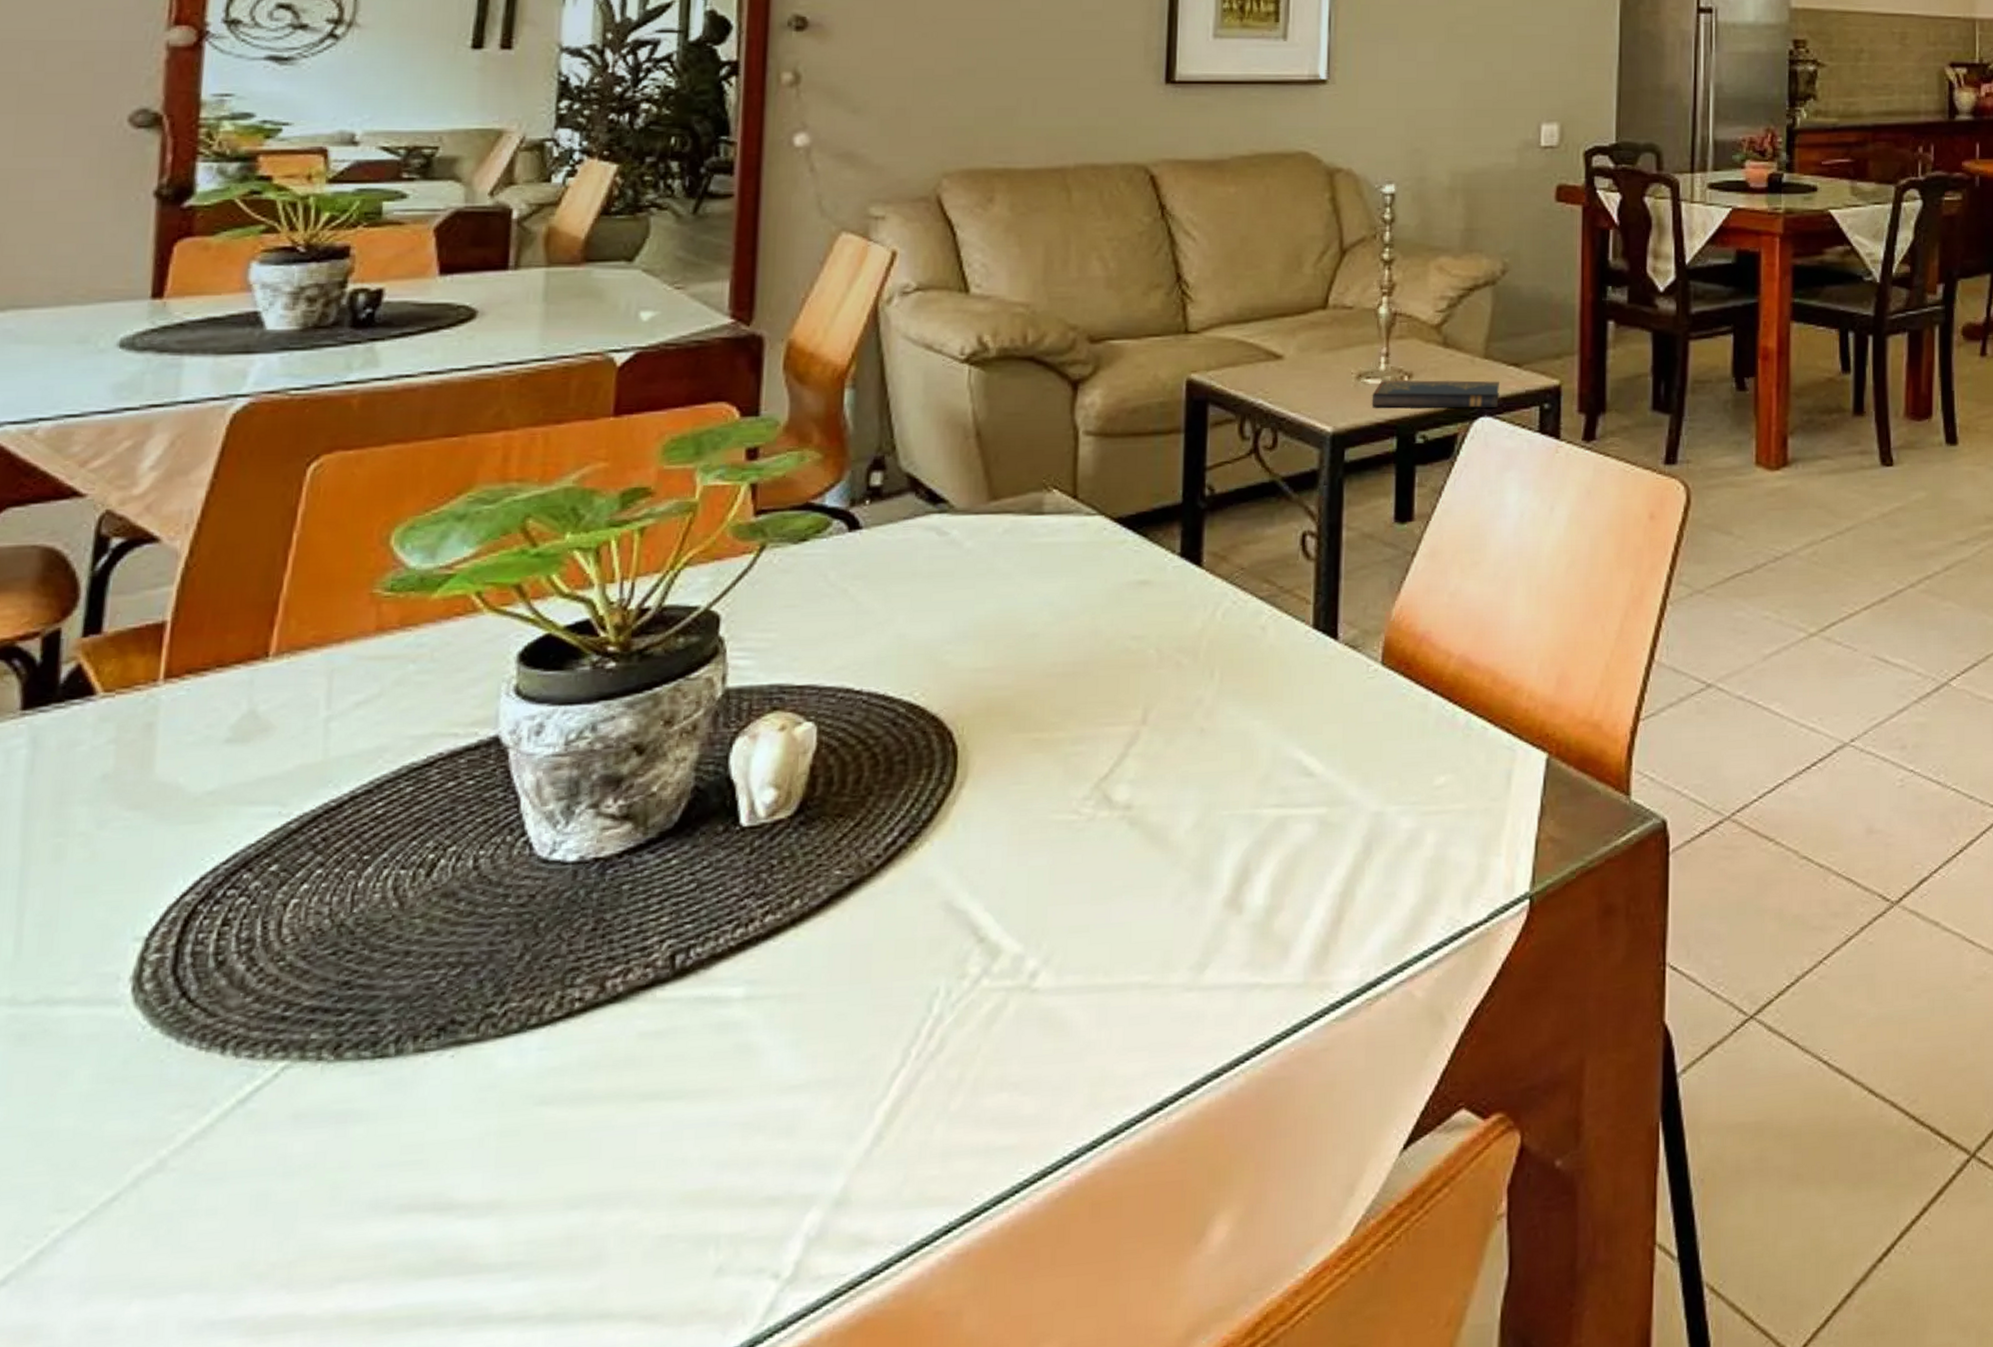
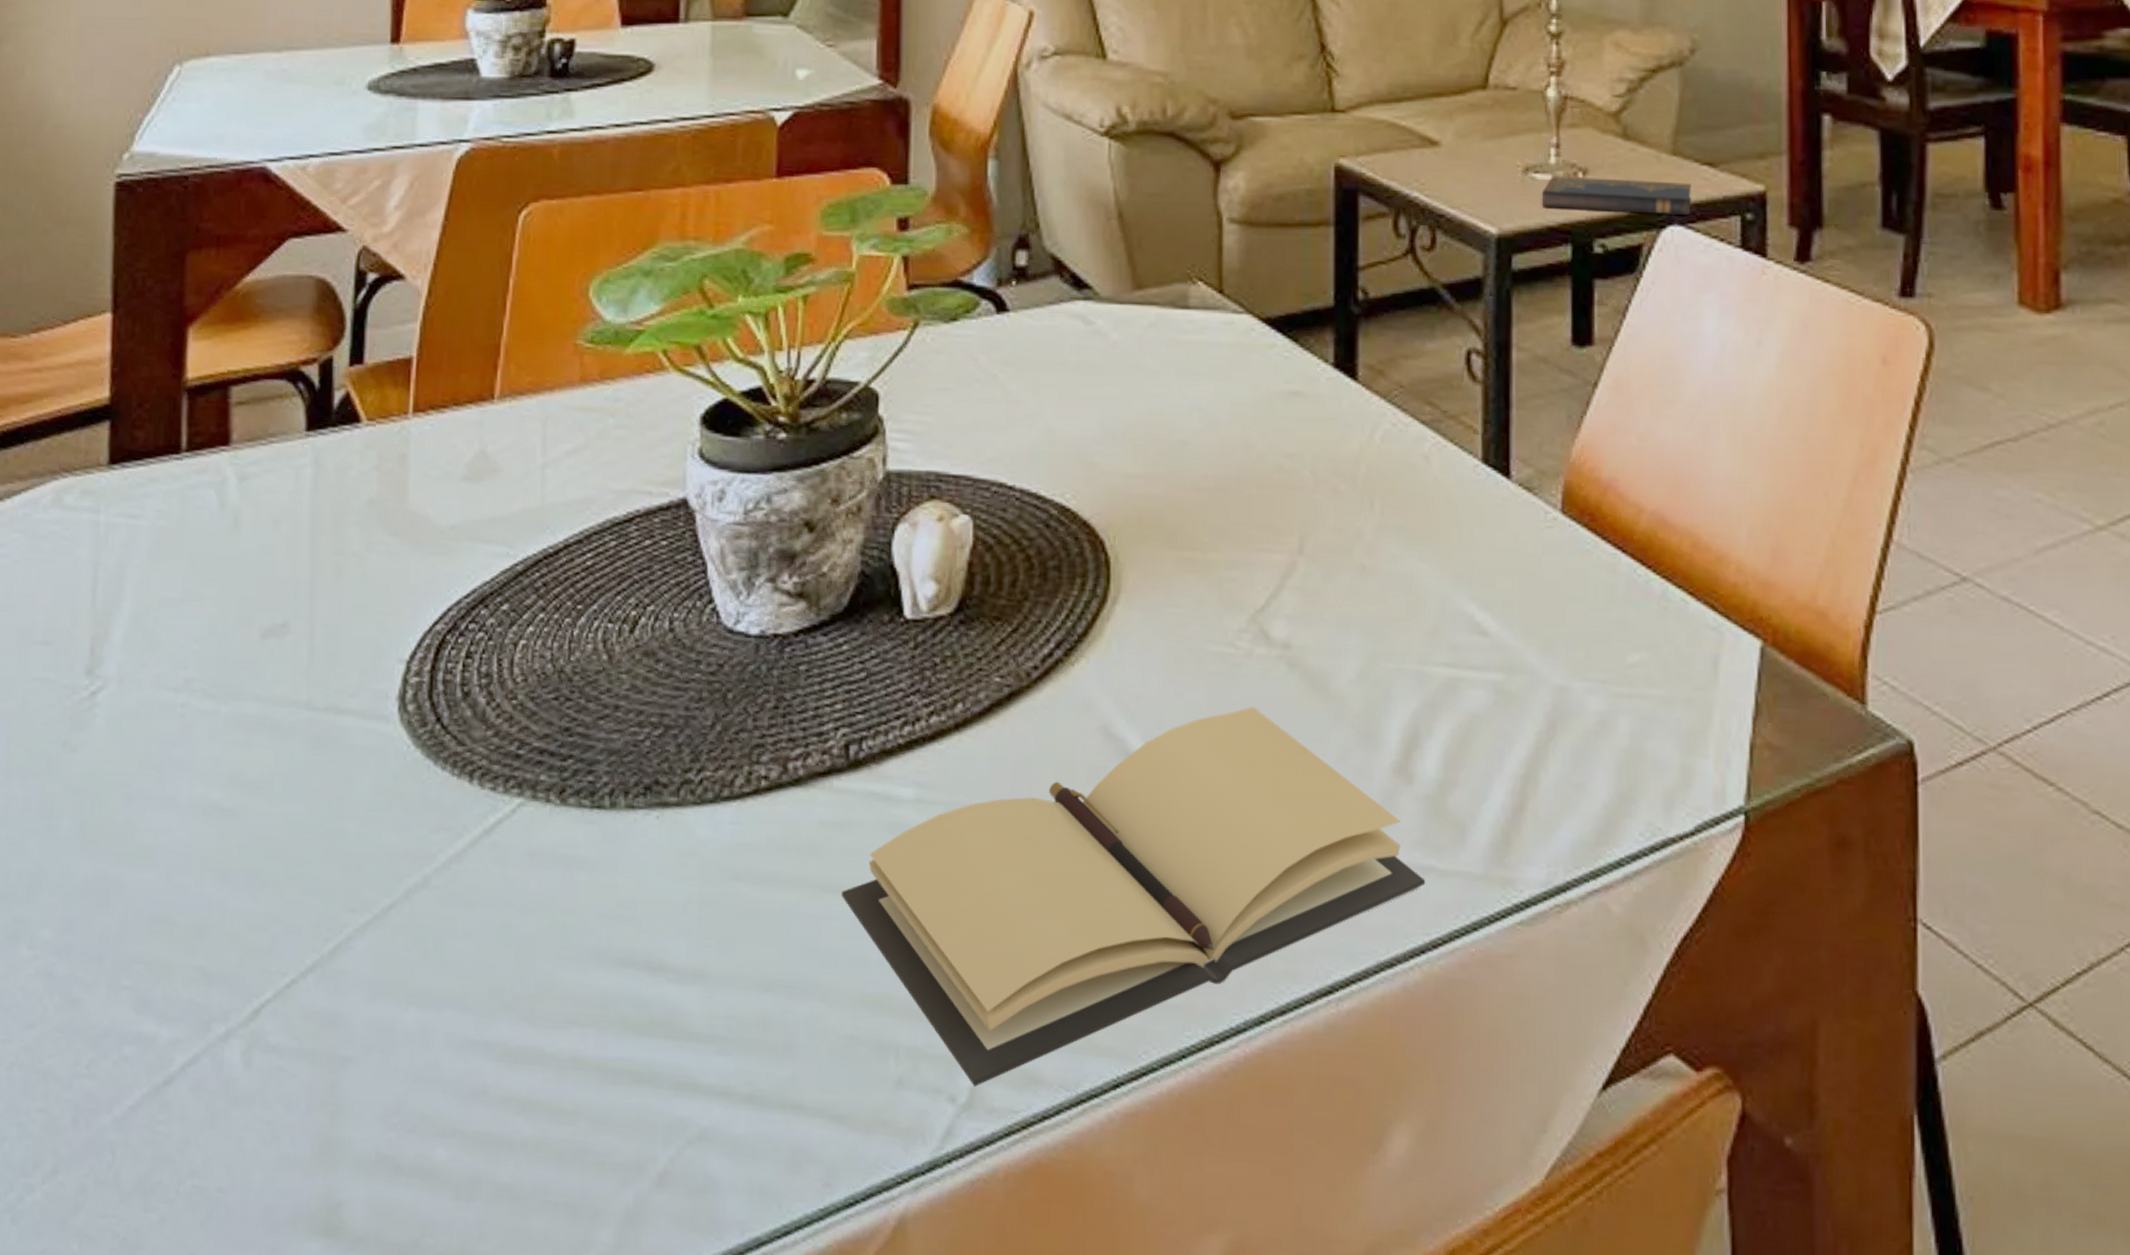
book: none [661,865,1252,1259] -> present [841,707,1426,1087]

